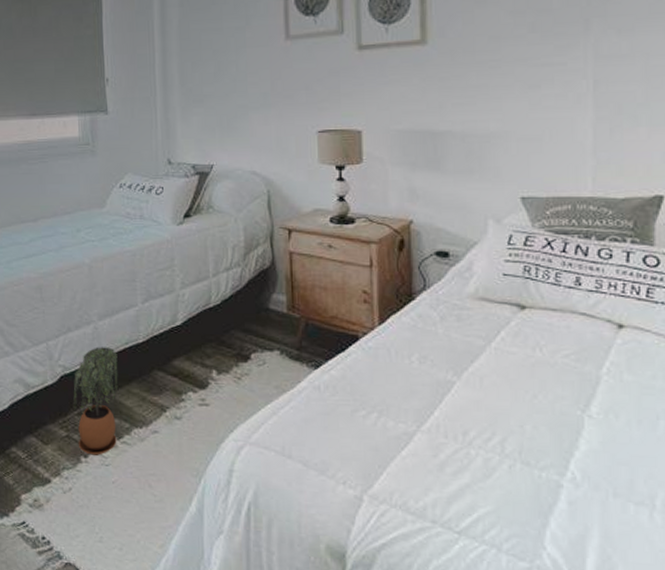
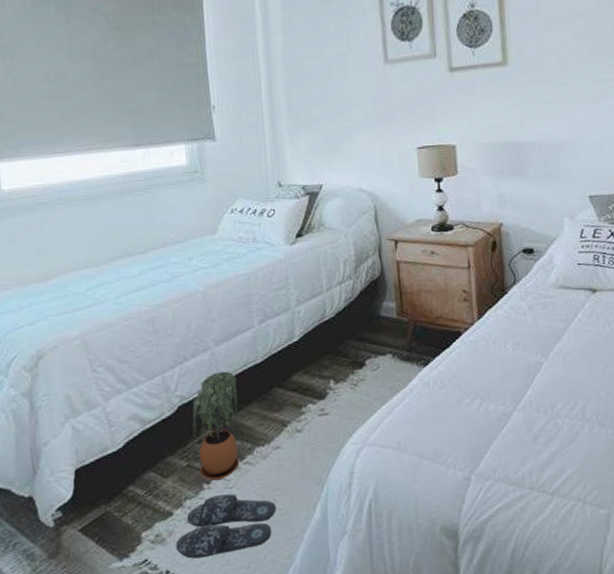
slippers: none [52,470,152,531] -> present [175,494,277,559]

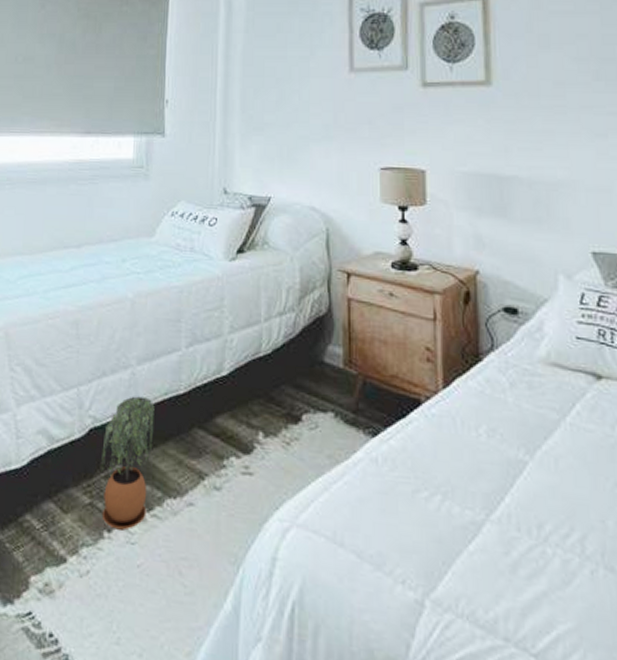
slippers: present [175,494,277,559] -> none [64,549,181,629]

